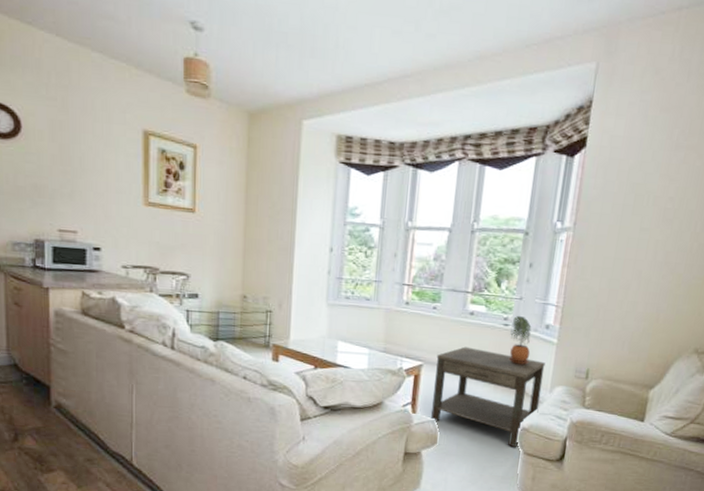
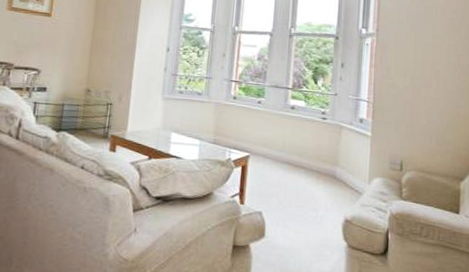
side table: present [431,346,546,448] -> none [258,138,362,241]
potted plant: present [508,315,532,365] -> none [328,109,348,156]

